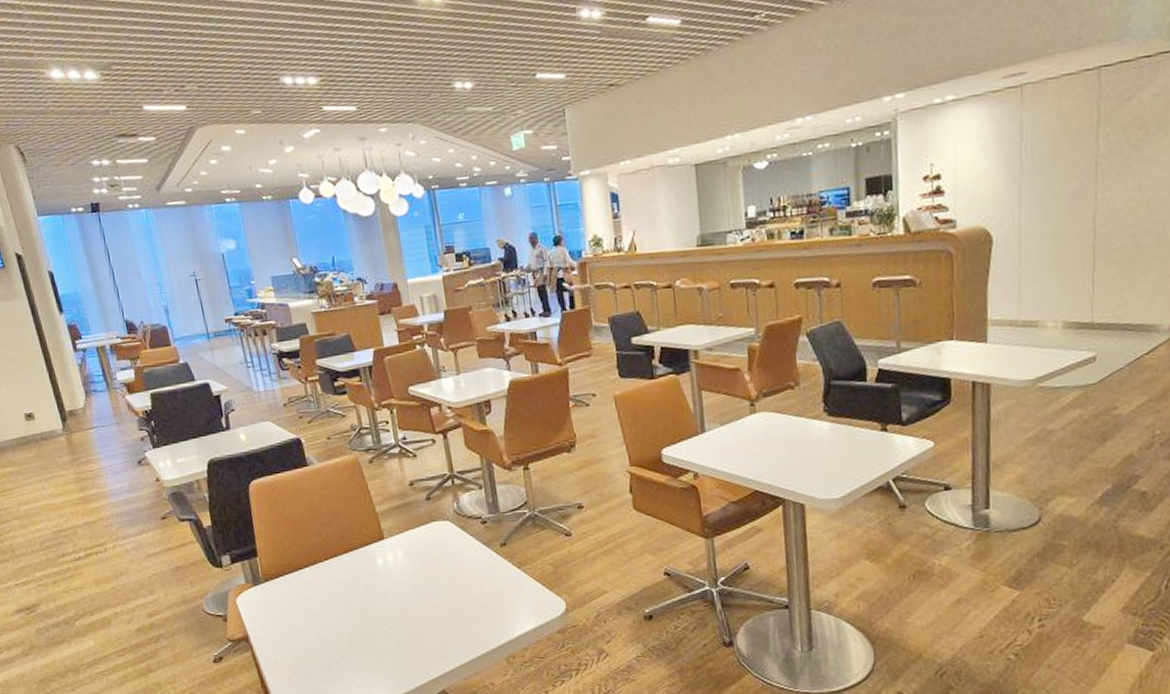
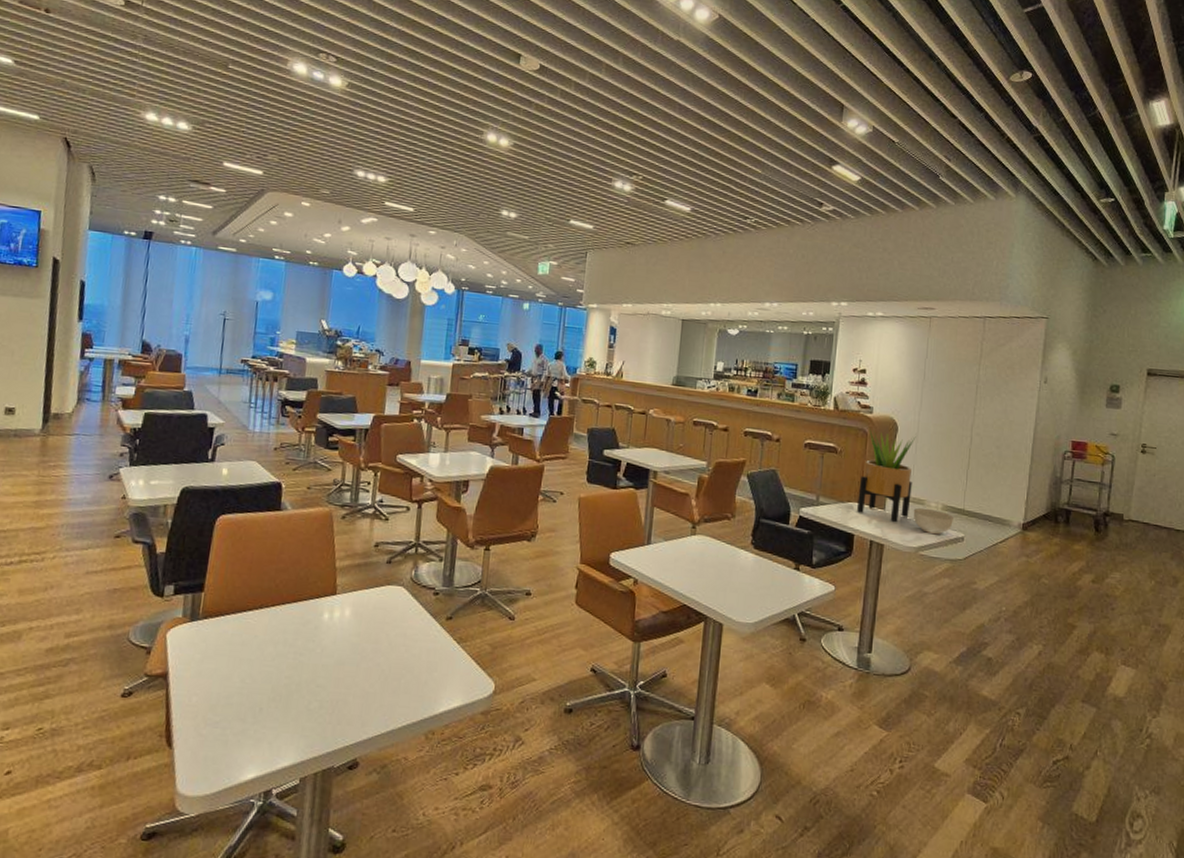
potted plant: none [949,245,1020,356] -> present [857,428,916,523]
bowl: none [1024,330,1080,361] -> present [913,507,954,535]

